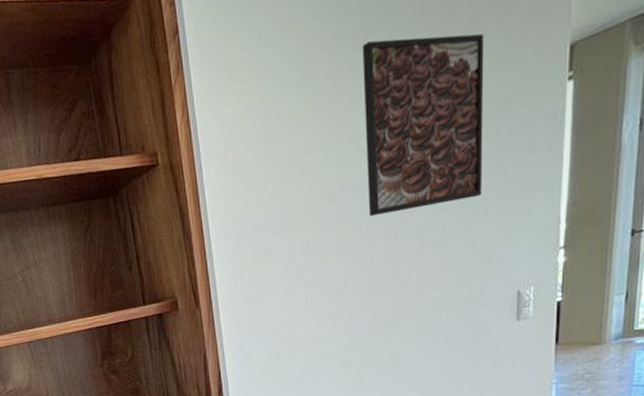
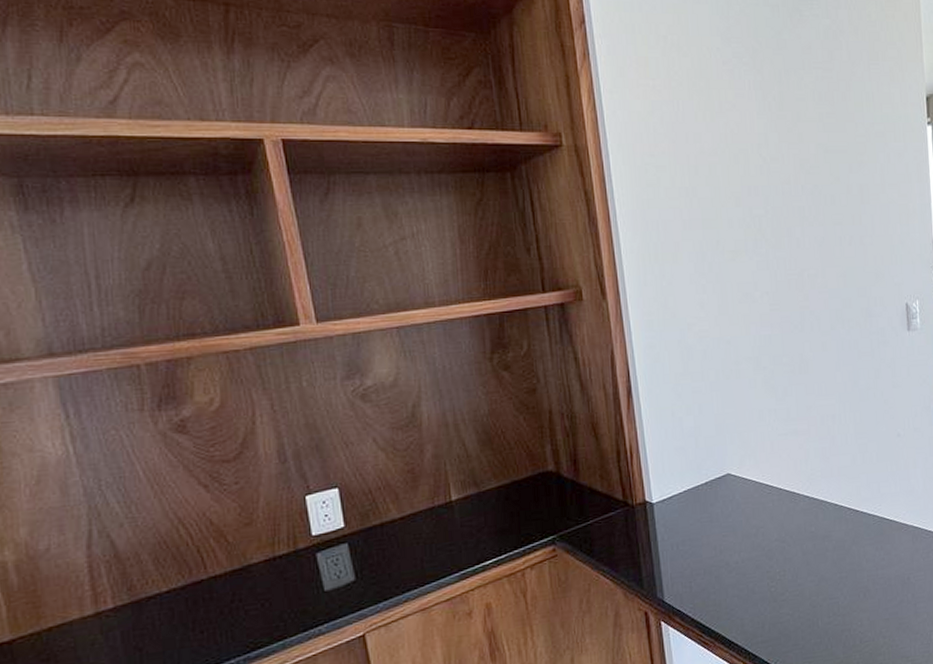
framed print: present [362,33,485,217] -> none [759,63,870,222]

